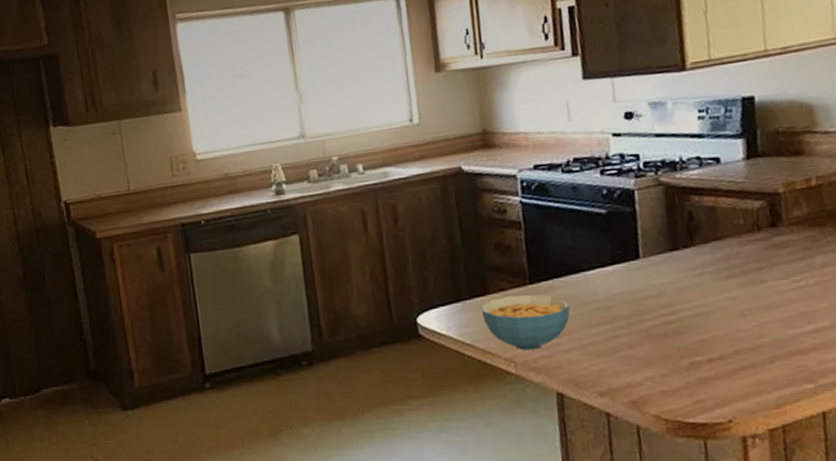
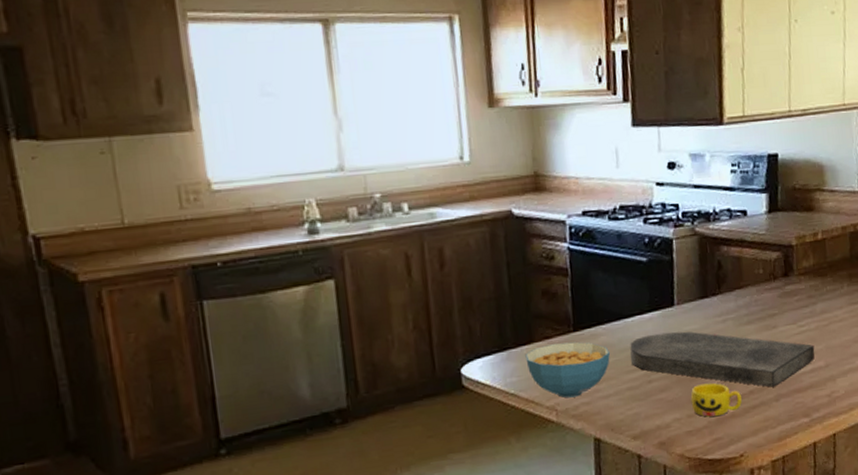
cutting board: none [591,285,817,348] -> present [630,331,815,387]
cup: none [664,340,727,377] -> present [690,383,742,417]

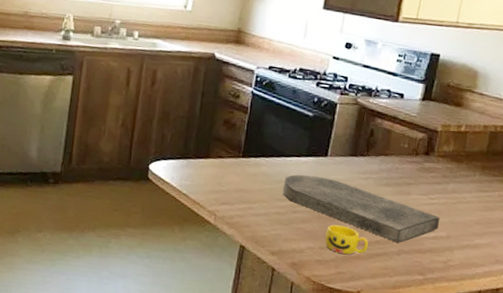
cereal bowl: present [525,341,611,398] -> none [200,162,268,209]

